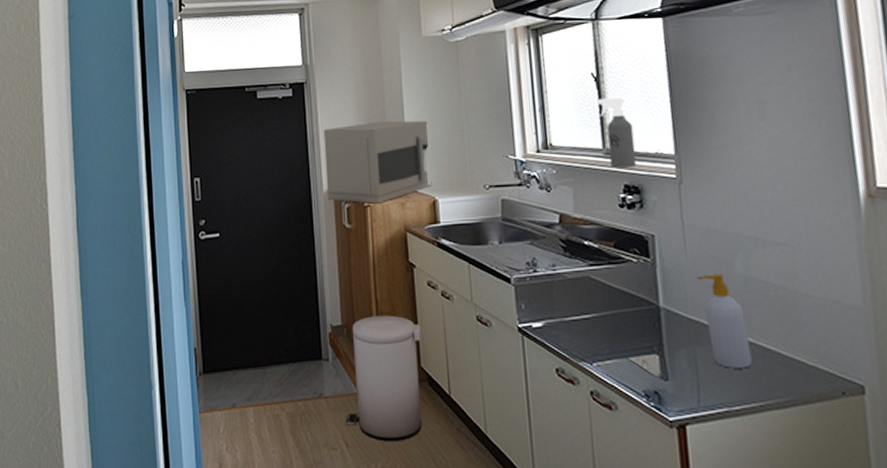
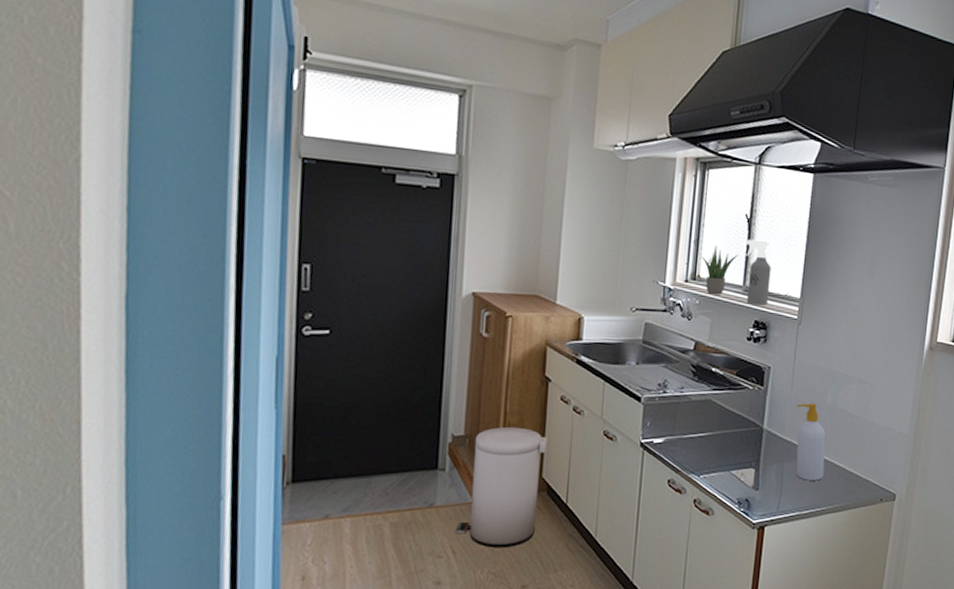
microwave: present [323,120,432,204] -> none [465,229,585,315]
potted plant: none [550,110,593,162] -> present [702,245,740,295]

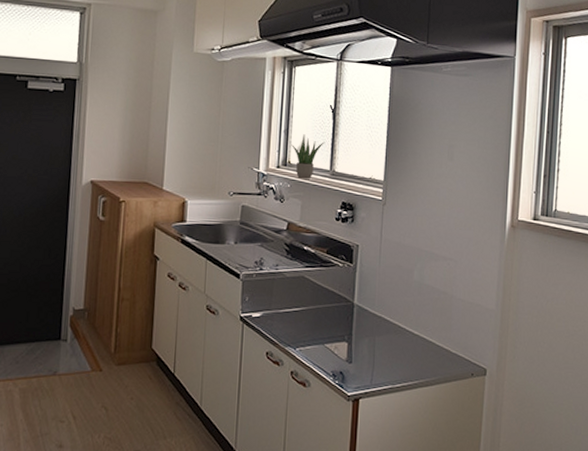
pedal bin: present [455,426,548,547] -> none [76,301,157,414]
spray bottle: present [746,239,771,306] -> none [331,127,356,188]
soap bottle: present [796,403,826,481] -> none [385,279,415,355]

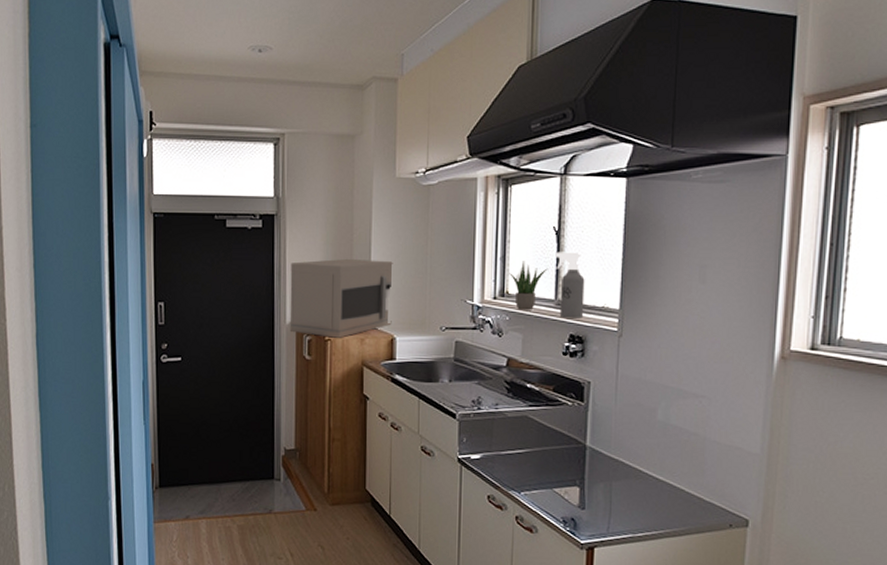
microwave: none [85,124,188,200] -> present [289,259,393,338]
spray bottle: none [331,127,356,188] -> present [555,251,585,319]

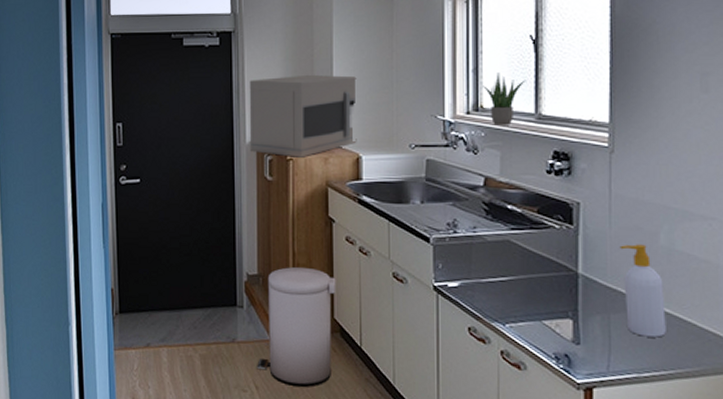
pedal bin: none [292,441,369,553] -> present [257,266,336,387]
spray bottle: present [555,251,585,319] -> none [533,61,569,134]
soap bottle: none [623,419,659,502] -> present [619,244,666,338]

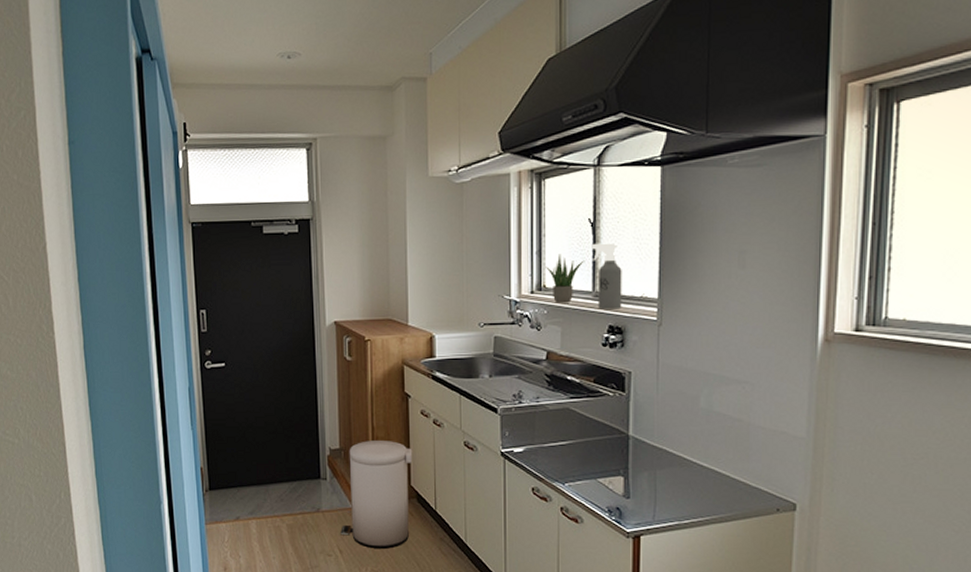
microwave: present [249,75,357,158] -> none [328,259,430,338]
spray bottle: none [533,61,569,134] -> present [591,243,622,310]
soap bottle: present [619,244,666,338] -> none [665,407,704,489]

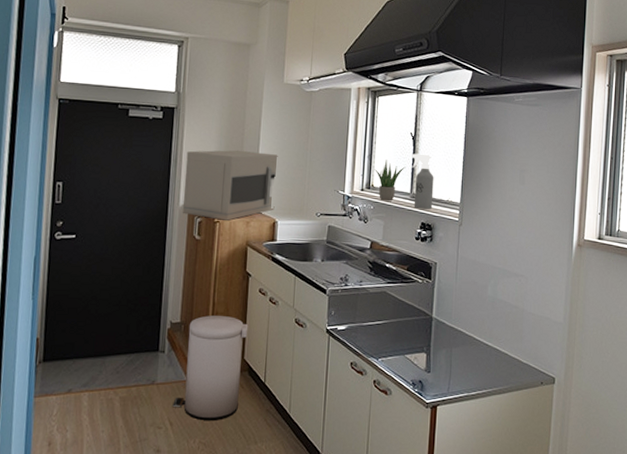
microwave: none [328,259,430,338] -> present [182,150,278,221]

